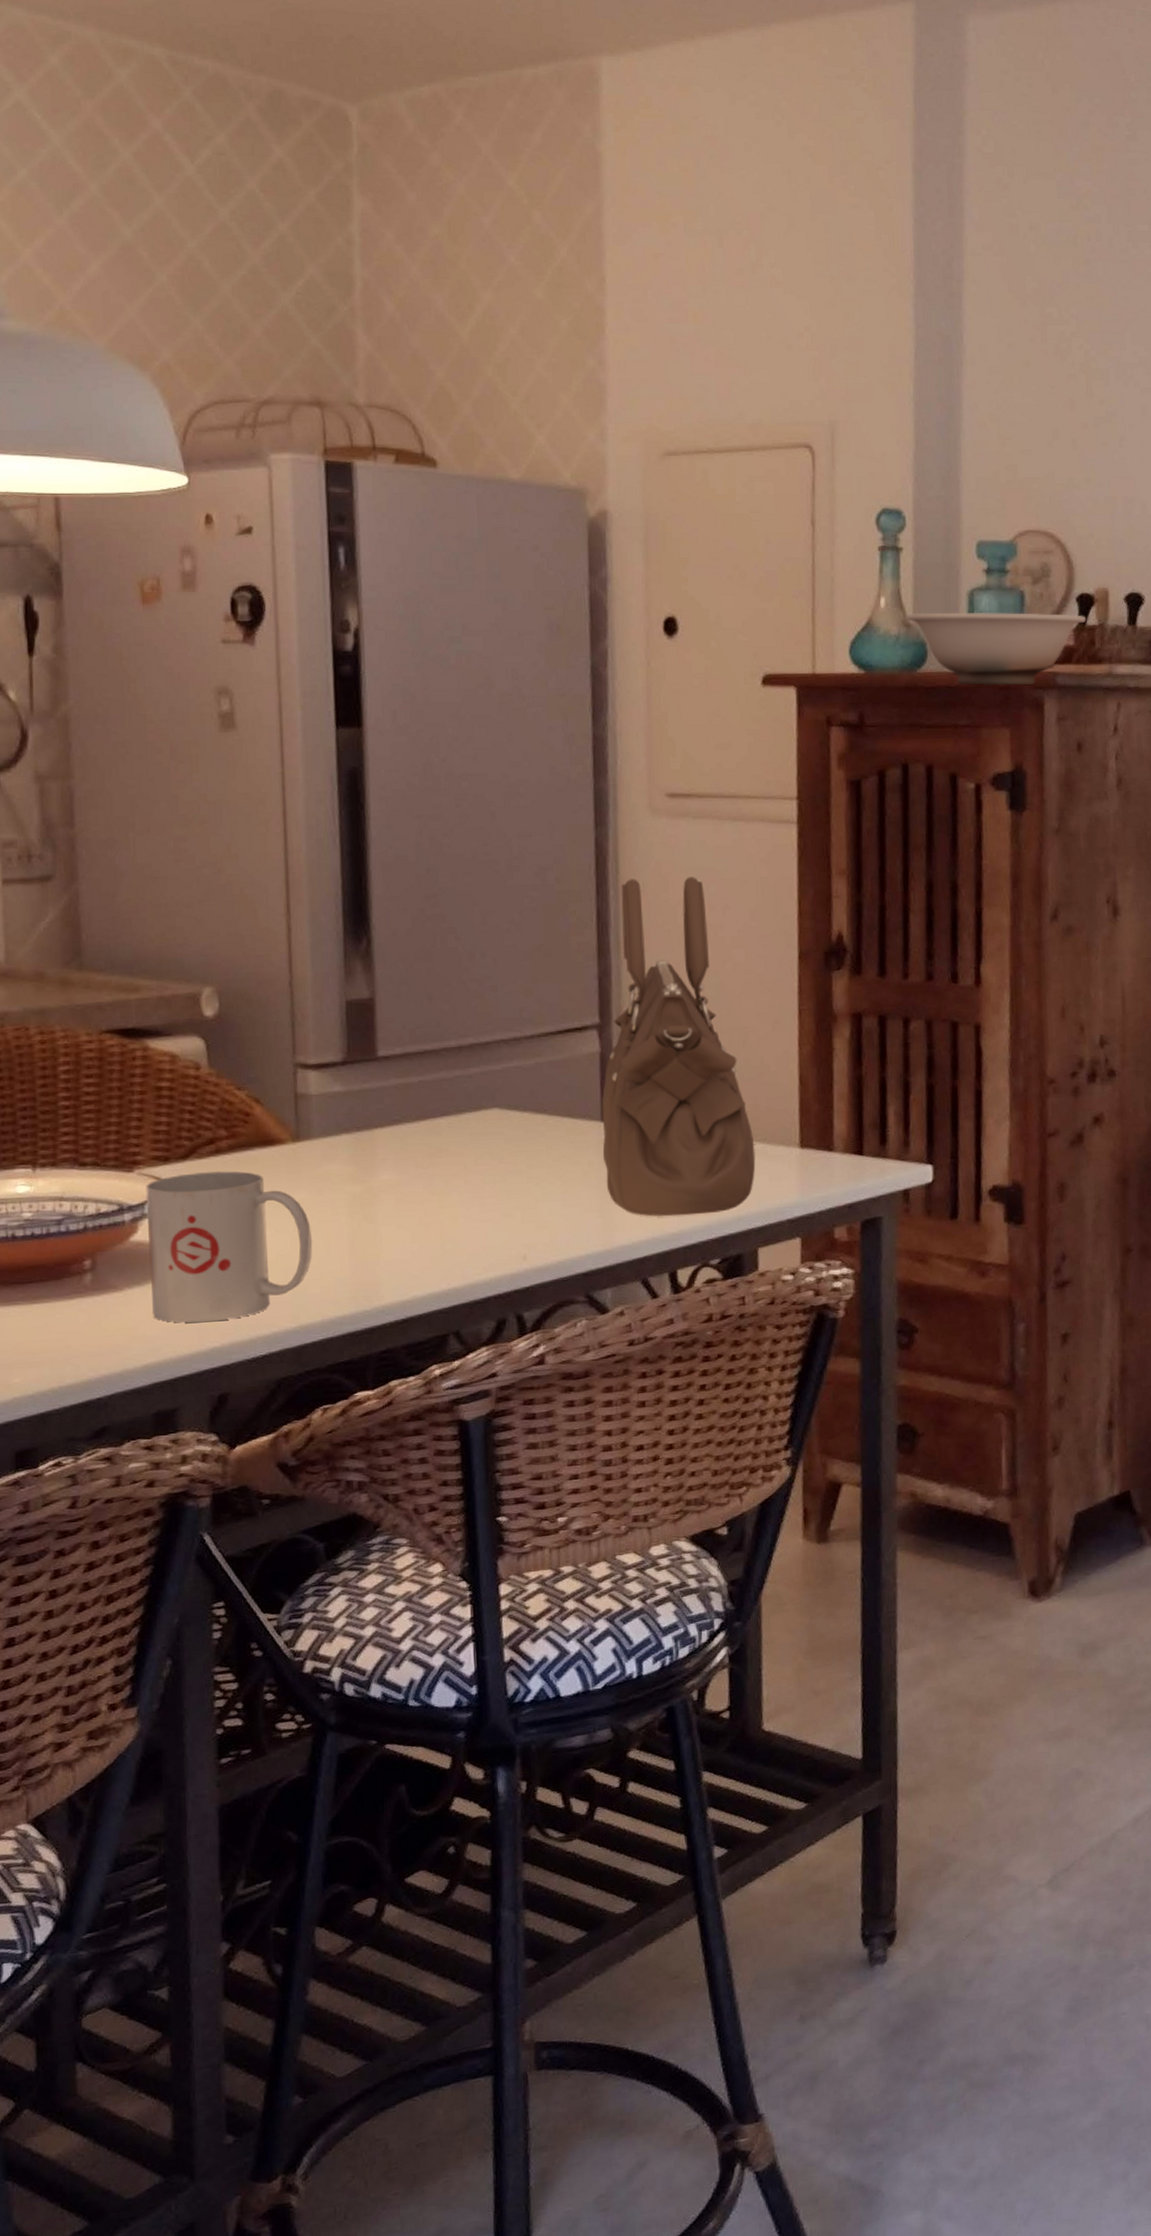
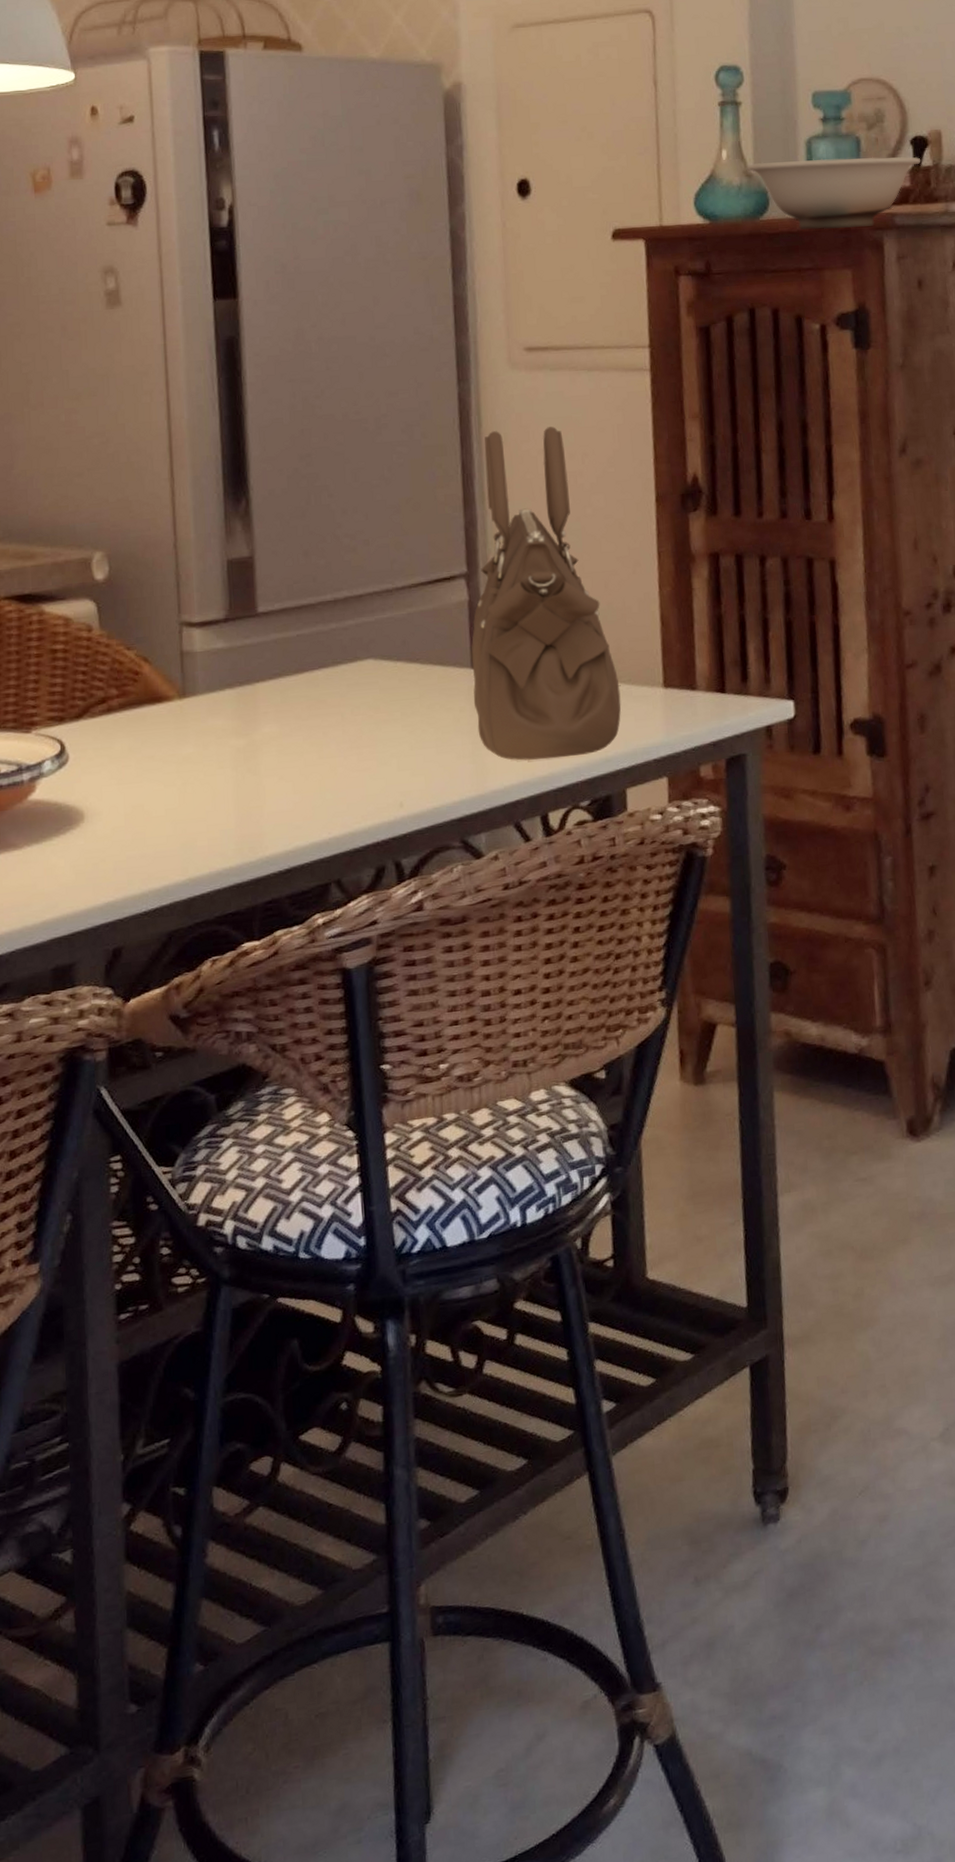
mug: present [145,1171,313,1323] -> none [42,728,200,879]

